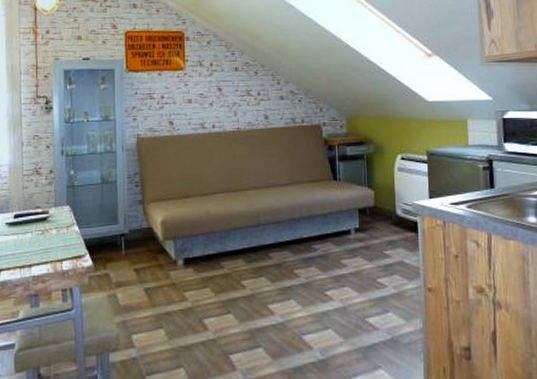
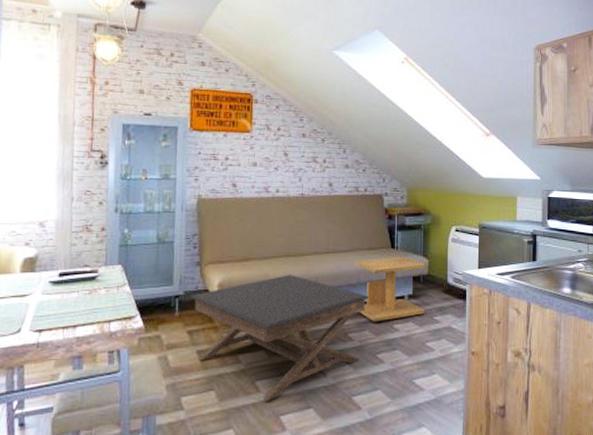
coffee table: none [135,211,313,339] -> present [191,275,369,401]
side table: none [297,188,374,258] -> present [355,256,426,322]

